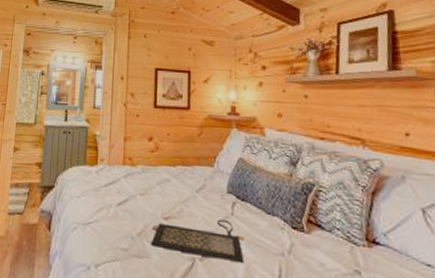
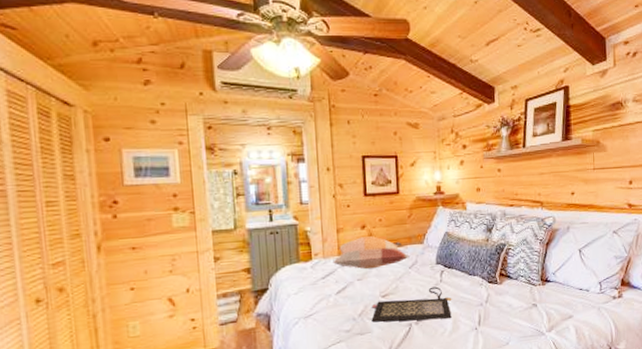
decorative pillow: none [117,149,197,186] -> present [333,236,410,269]

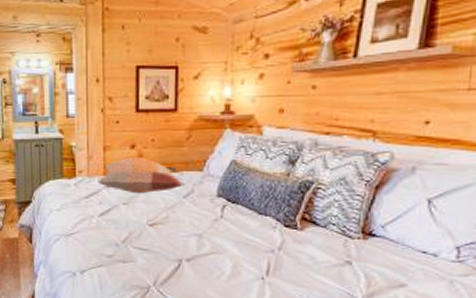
clutch bag: present [371,286,452,322] -> none [136,222,234,262]

